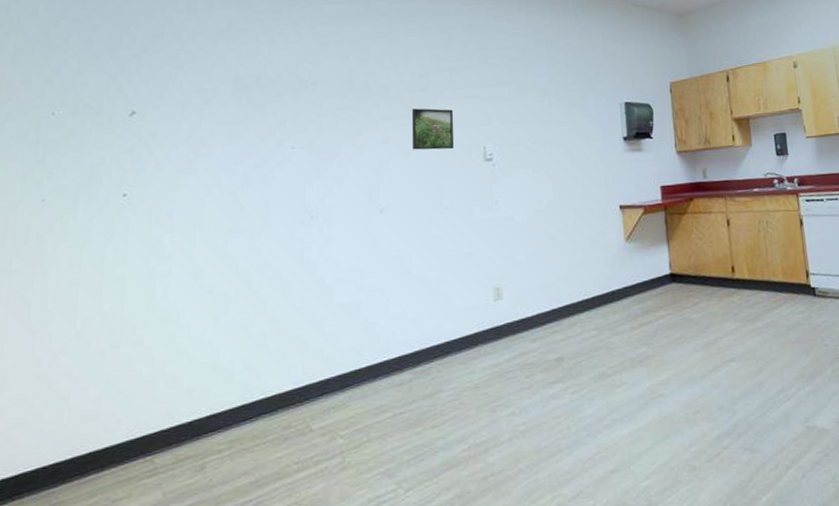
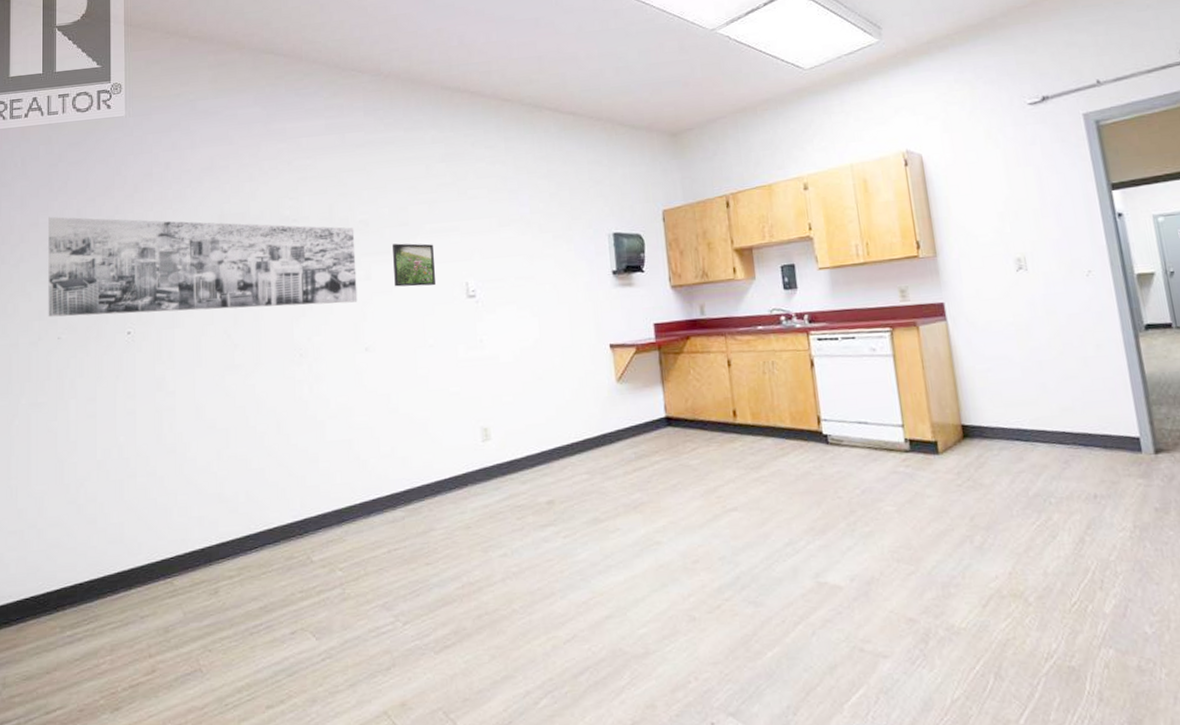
wall art: none [33,74,374,179] -> present [48,216,358,317]

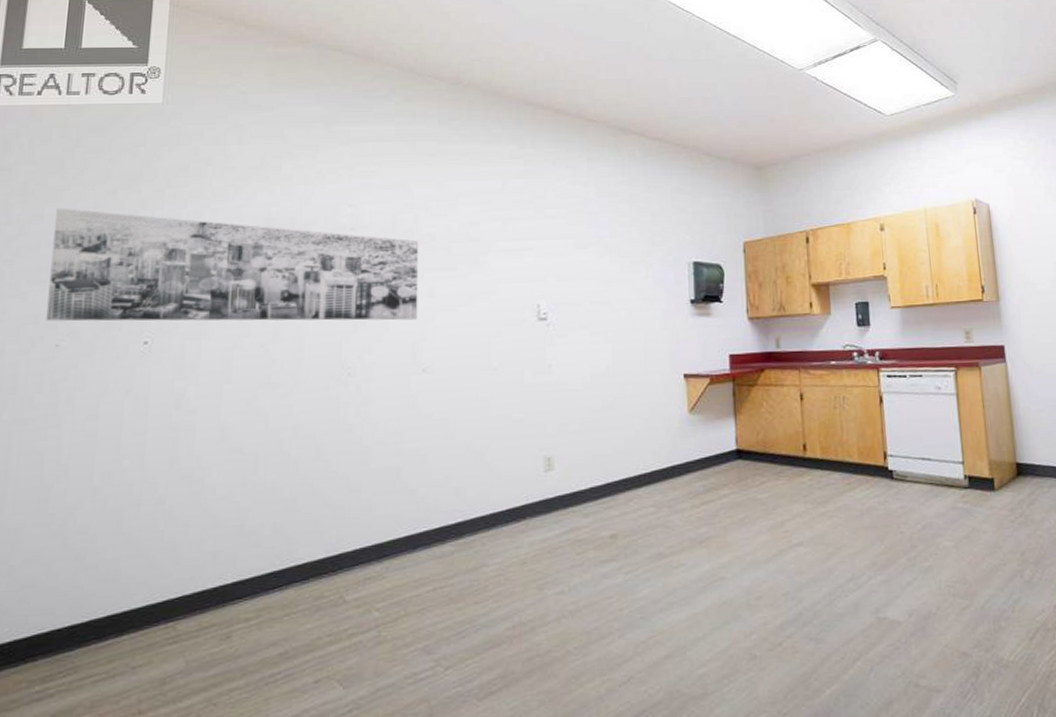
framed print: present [393,243,437,287] -> none [460,260,506,307]

